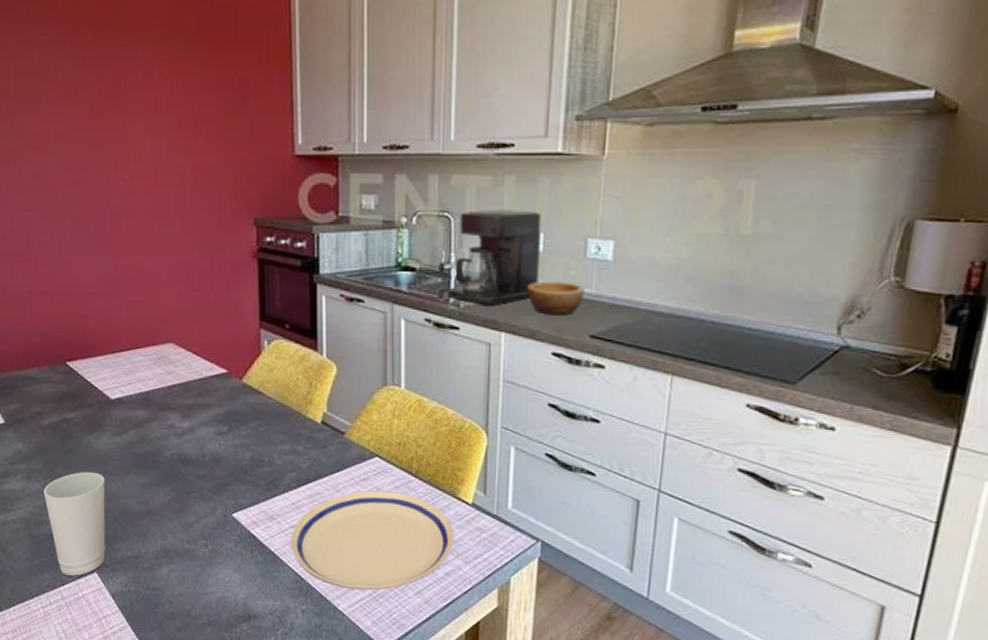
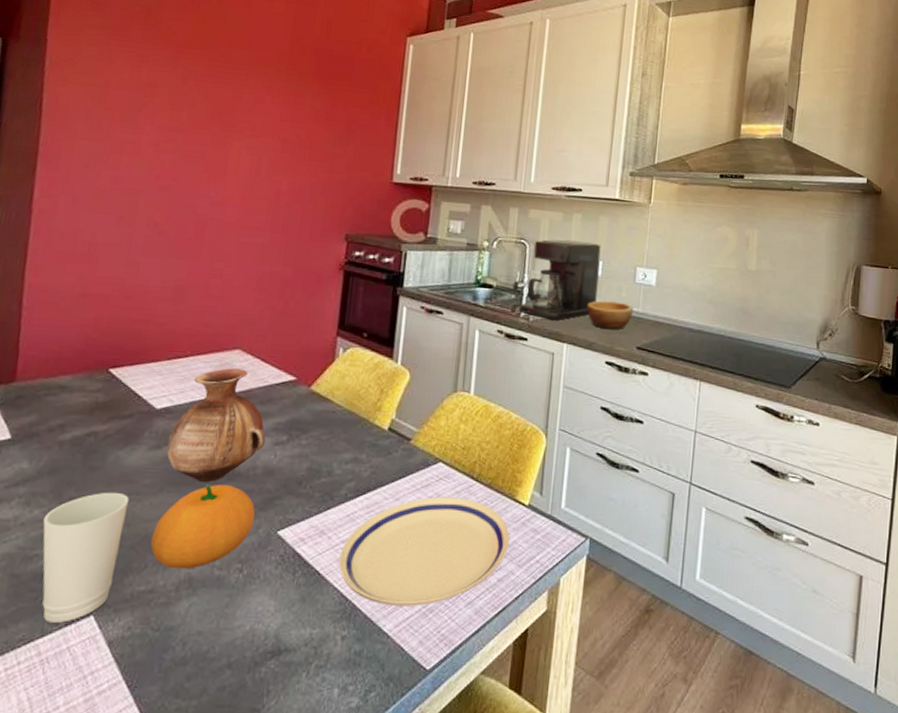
vase: none [126,361,209,468] -> present [166,368,266,483]
fruit: none [129,469,210,541] -> present [150,484,255,569]

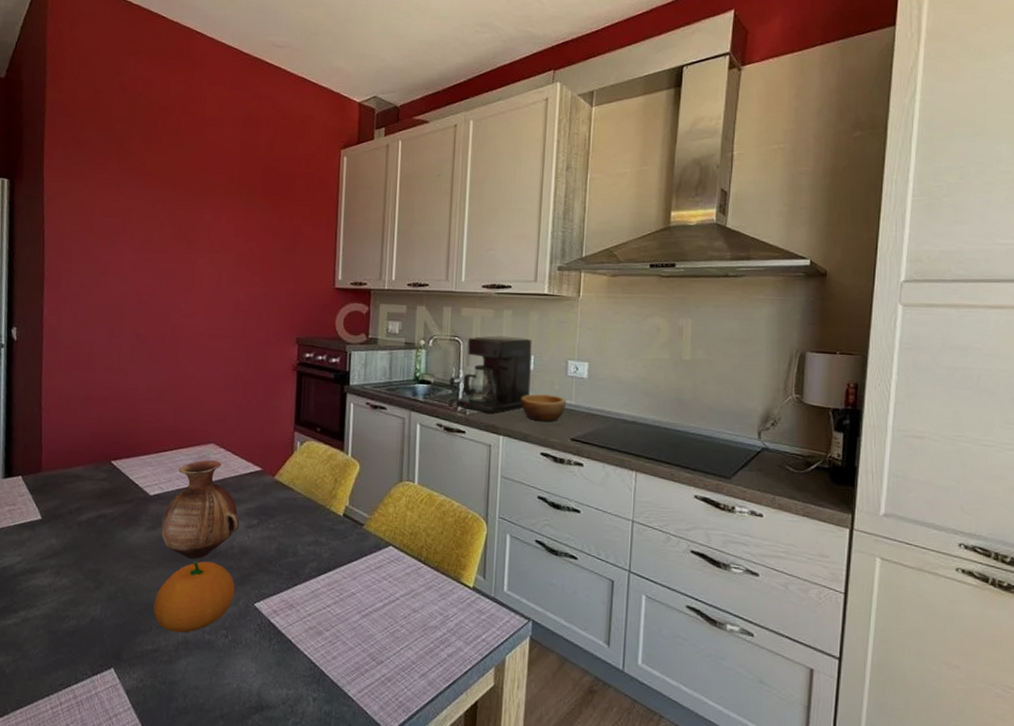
cup: present [42,492,130,623] -> none [70,565,134,673]
plate: present [338,497,510,606] -> none [307,577,457,675]

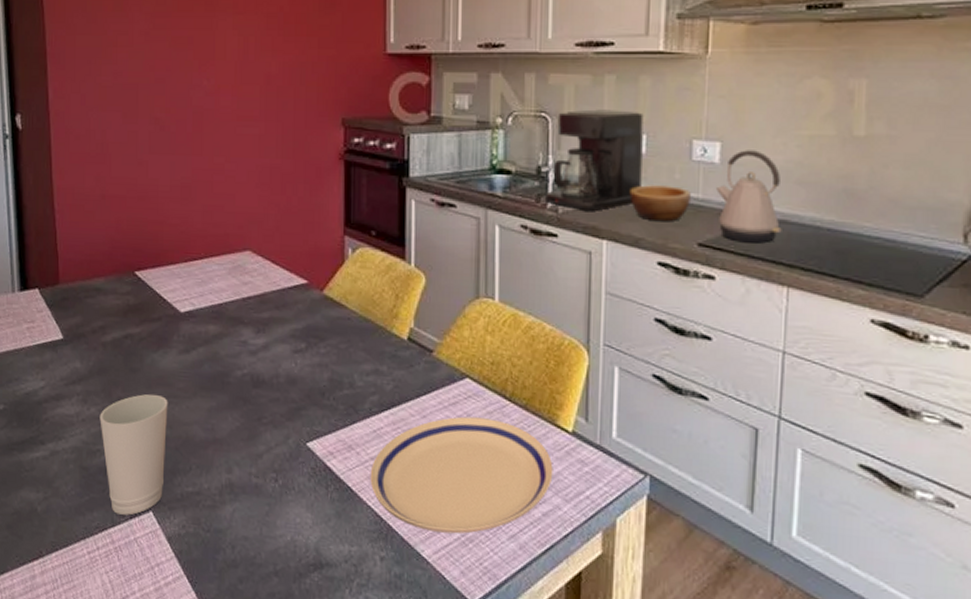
cup: none [70,565,134,673] -> present [100,394,168,516]
fruit: present [153,561,235,633] -> none [192,391,283,475]
vase: present [160,460,240,560] -> none [195,270,285,389]
plate: none [307,577,457,675] -> present [370,416,553,534]
kettle: none [585,368,632,439] -> present [716,150,782,244]

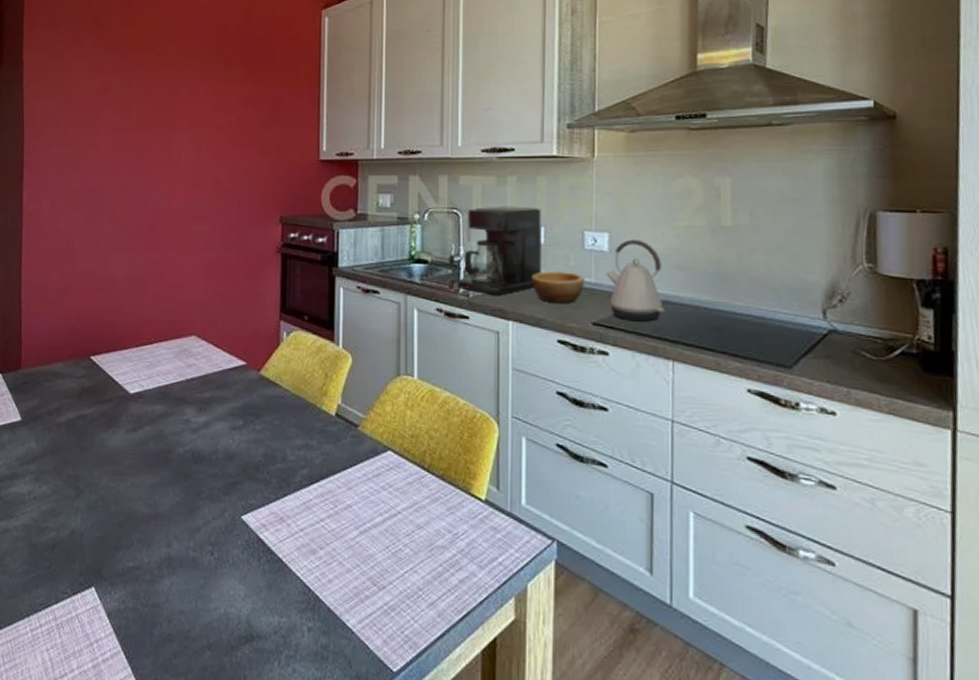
cup: present [100,394,168,516] -> none [50,471,115,592]
plate: present [370,416,553,534] -> none [299,487,468,603]

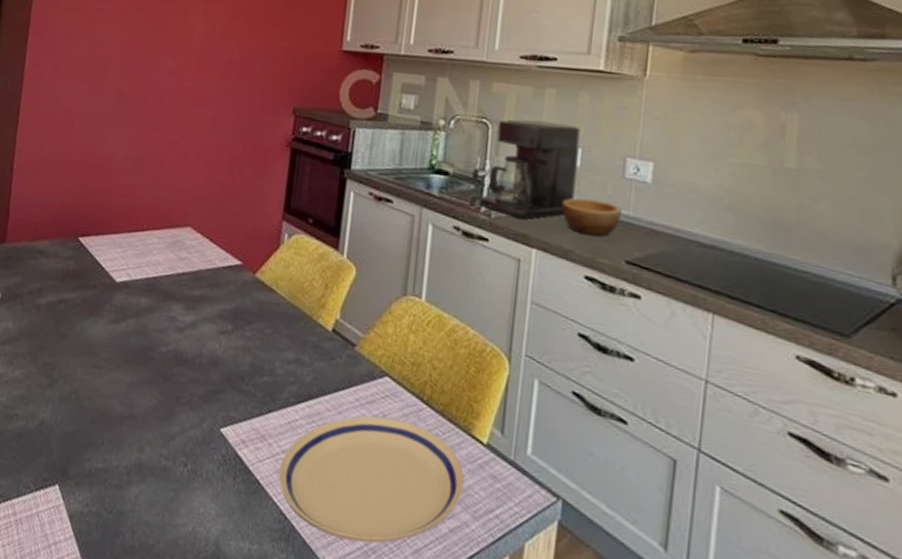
plate: none [299,487,468,603] -> present [278,416,465,543]
kettle: present [607,239,665,322] -> none [647,172,711,267]

